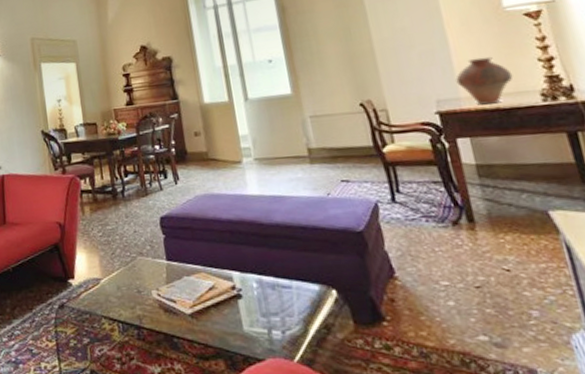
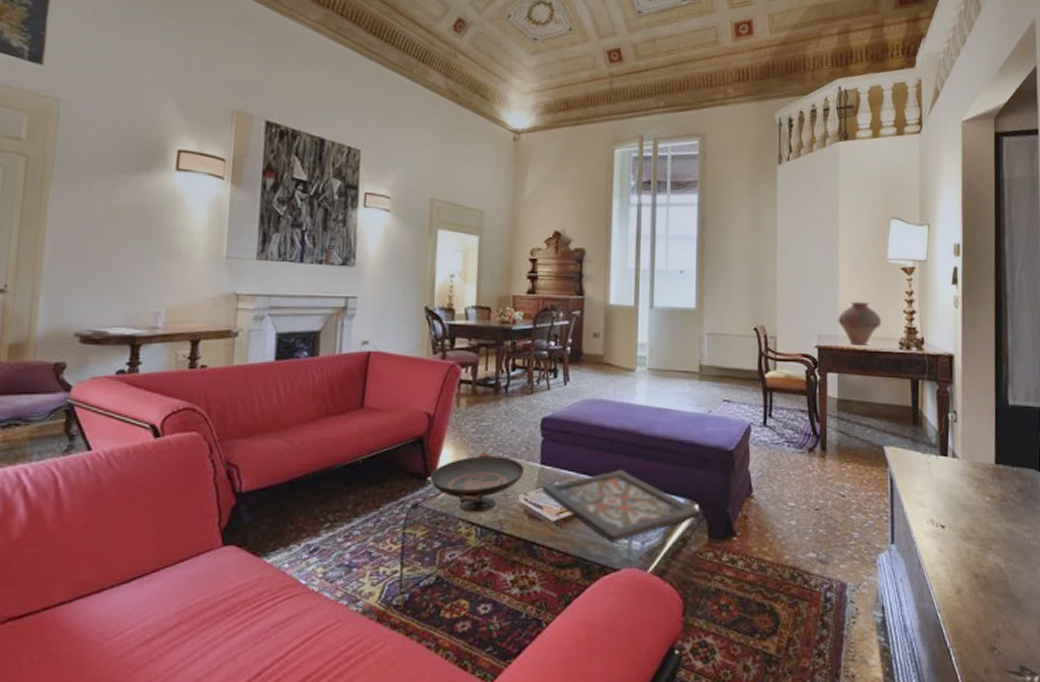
decorative bowl: none [70,254,153,311] -> present [430,453,525,513]
decorative tray: none [172,259,339,332] -> present [542,469,700,542]

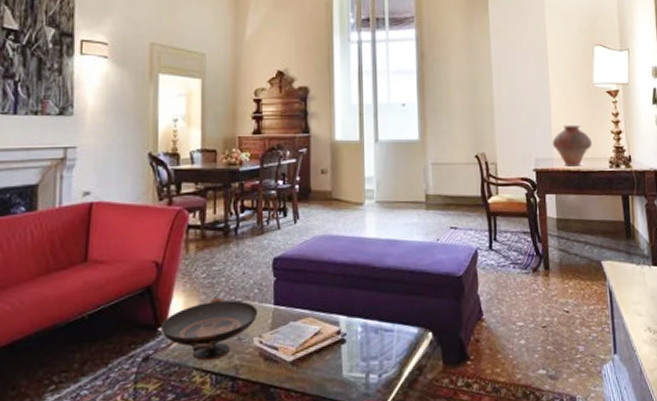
decorative tray: present [542,469,700,542] -> none [277,303,433,378]

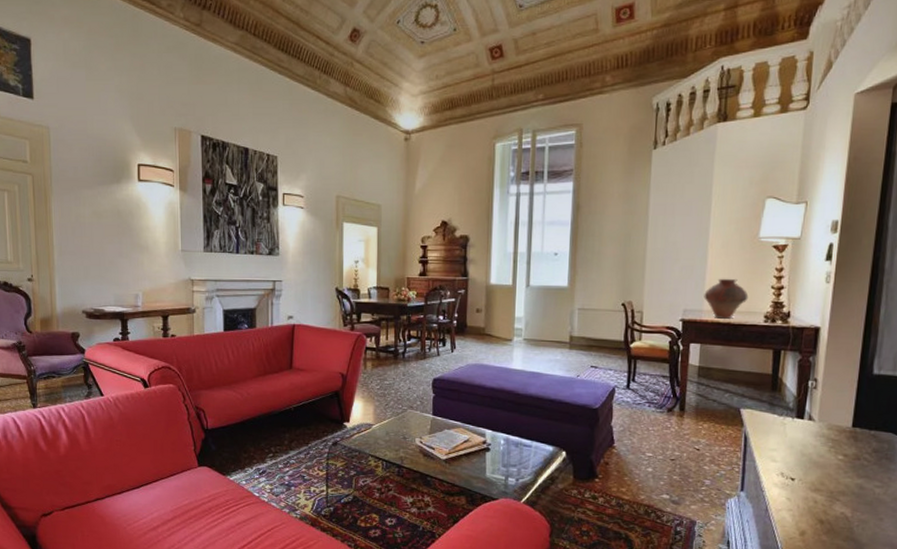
decorative bowl: present [161,298,258,361] -> none [346,405,420,451]

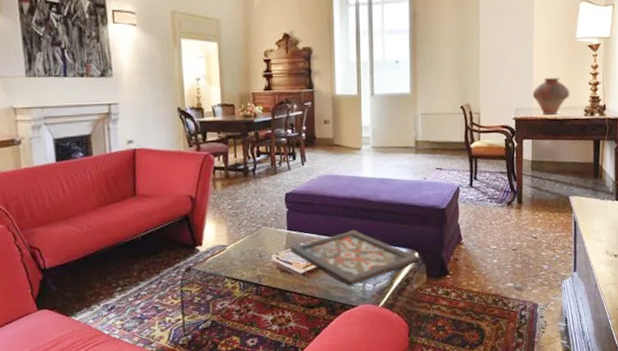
decorative tray: none [434,421,566,478] -> present [290,229,419,286]

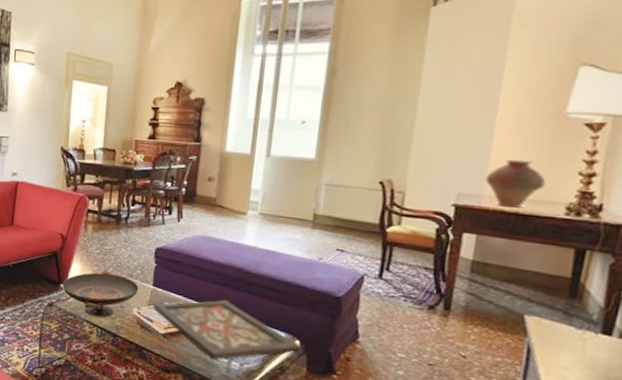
decorative bowl: none [198,225,275,272] -> present [62,271,139,318]

